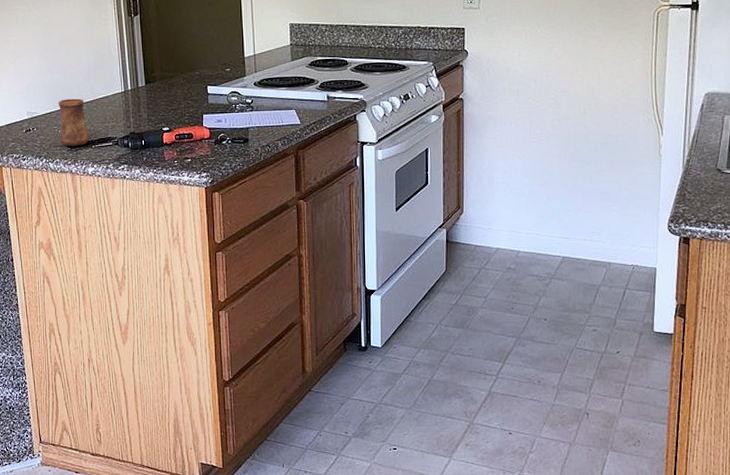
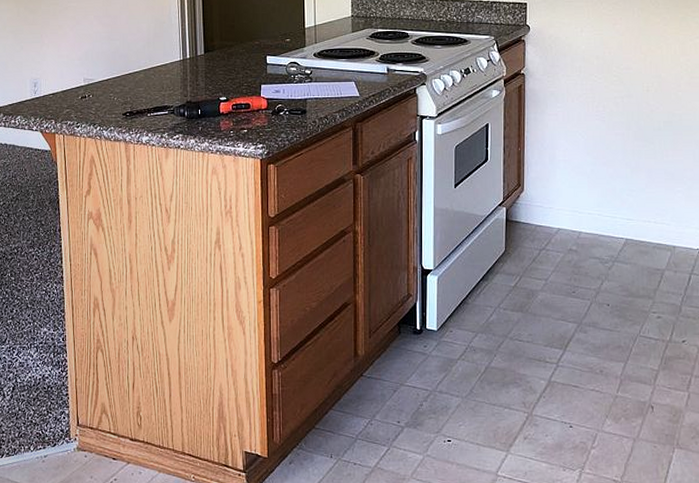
cup: present [58,98,91,146] -> none [115,66,147,114]

